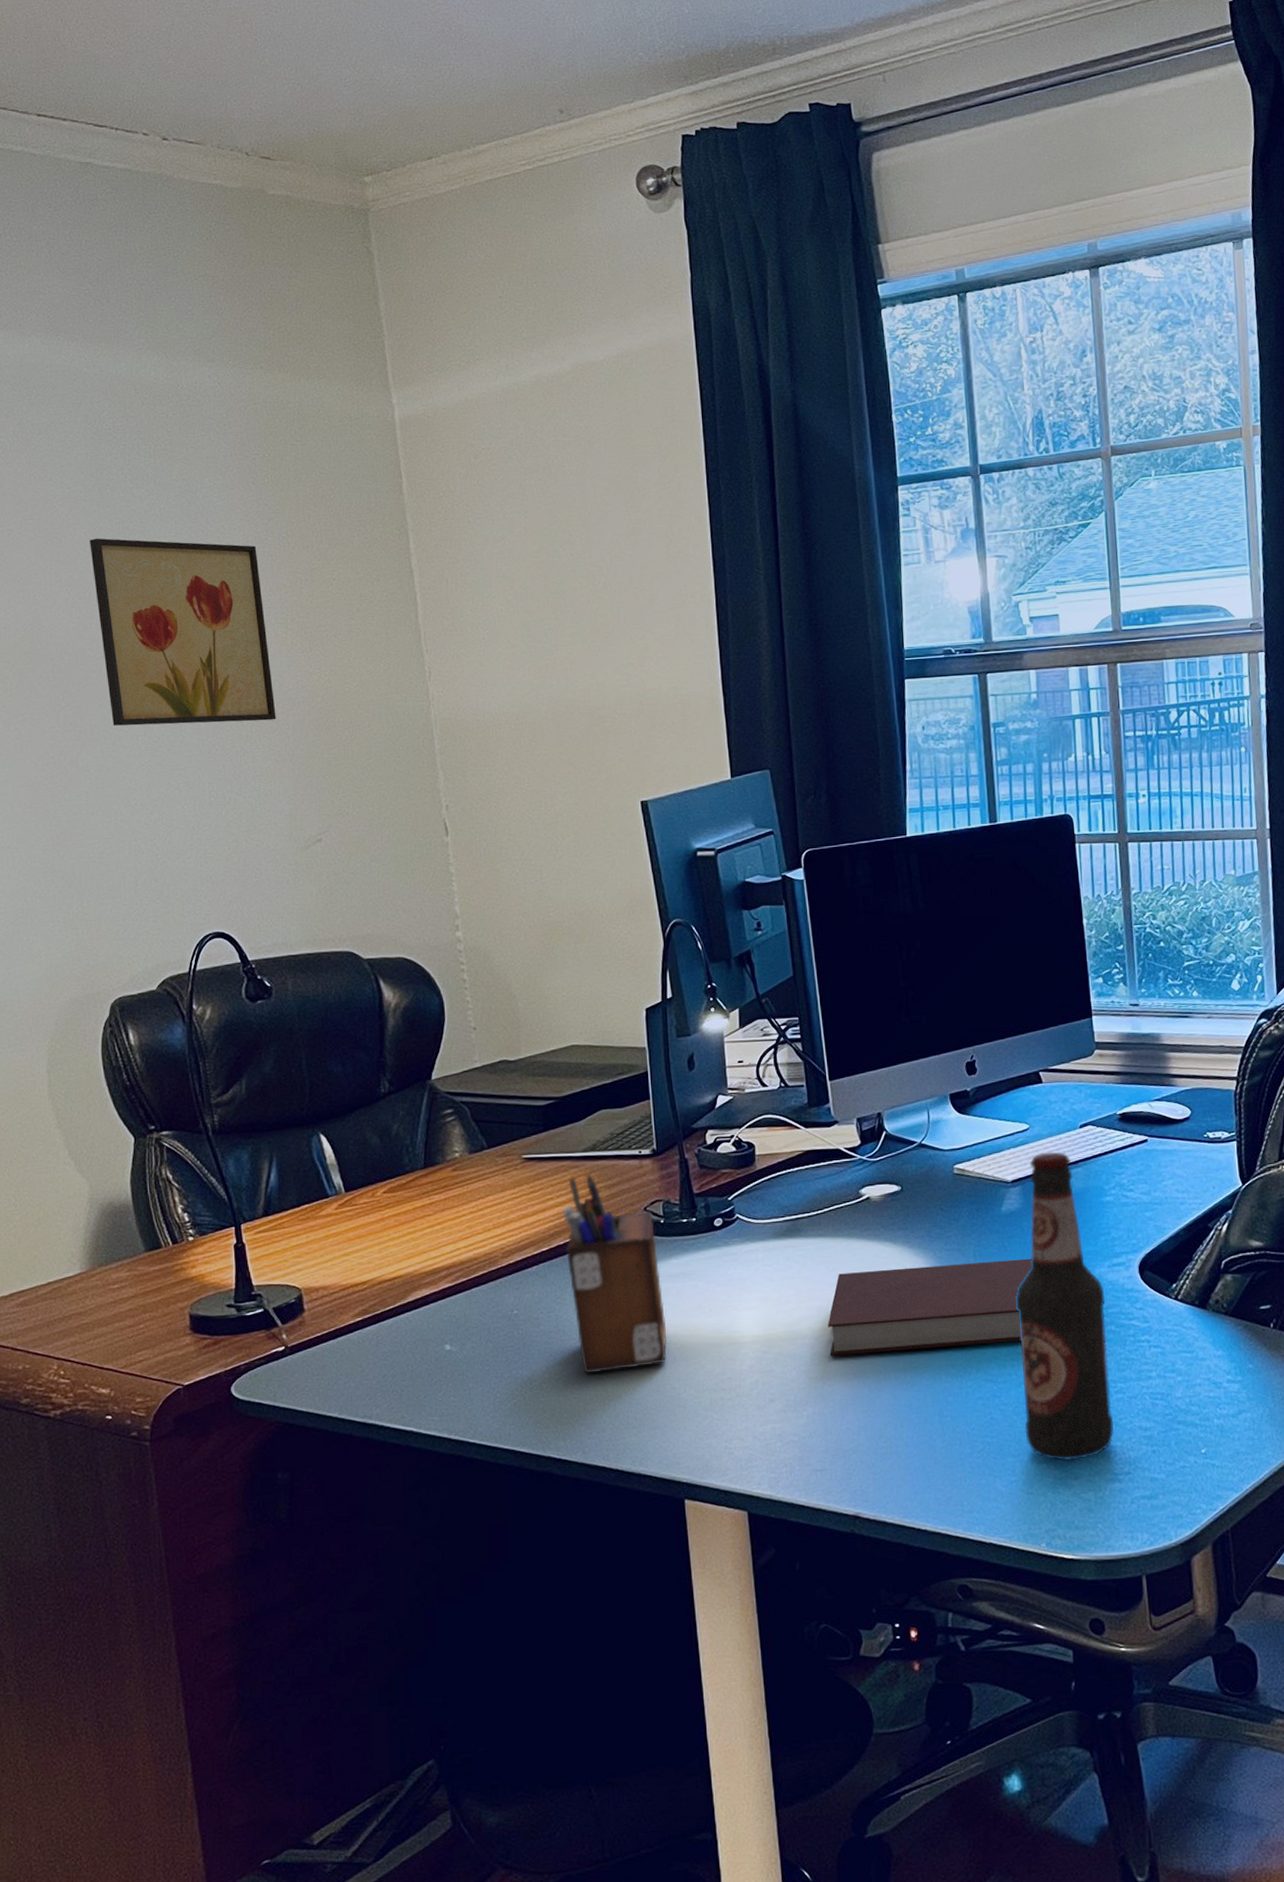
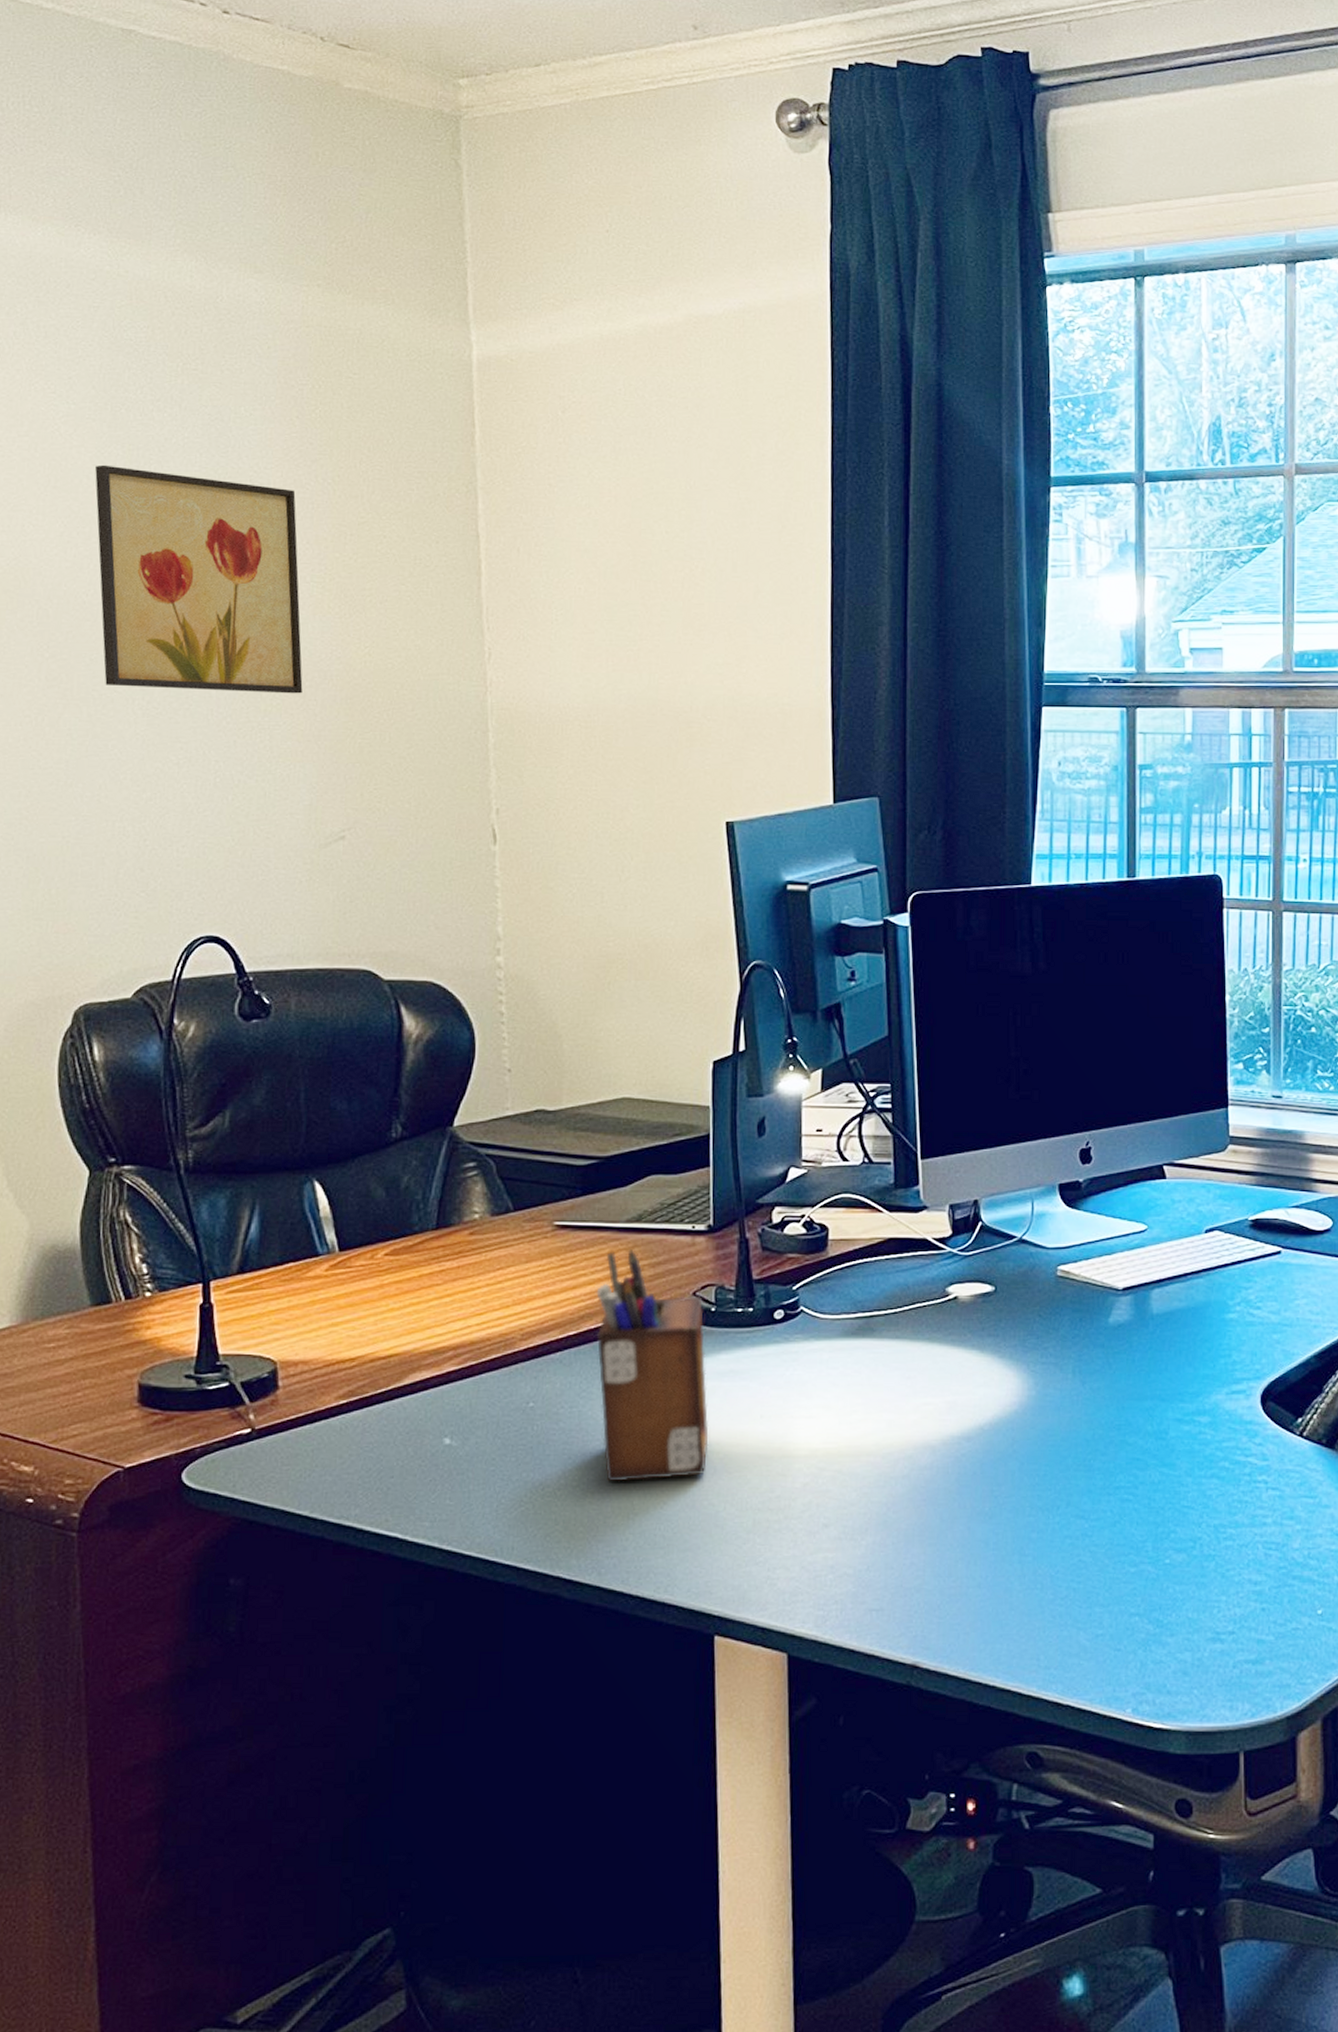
notebook: present [828,1258,1033,1356] -> none [897,1379,1140,1478]
bottle: present [1016,1151,1115,1461] -> none [1117,1258,1220,1614]

